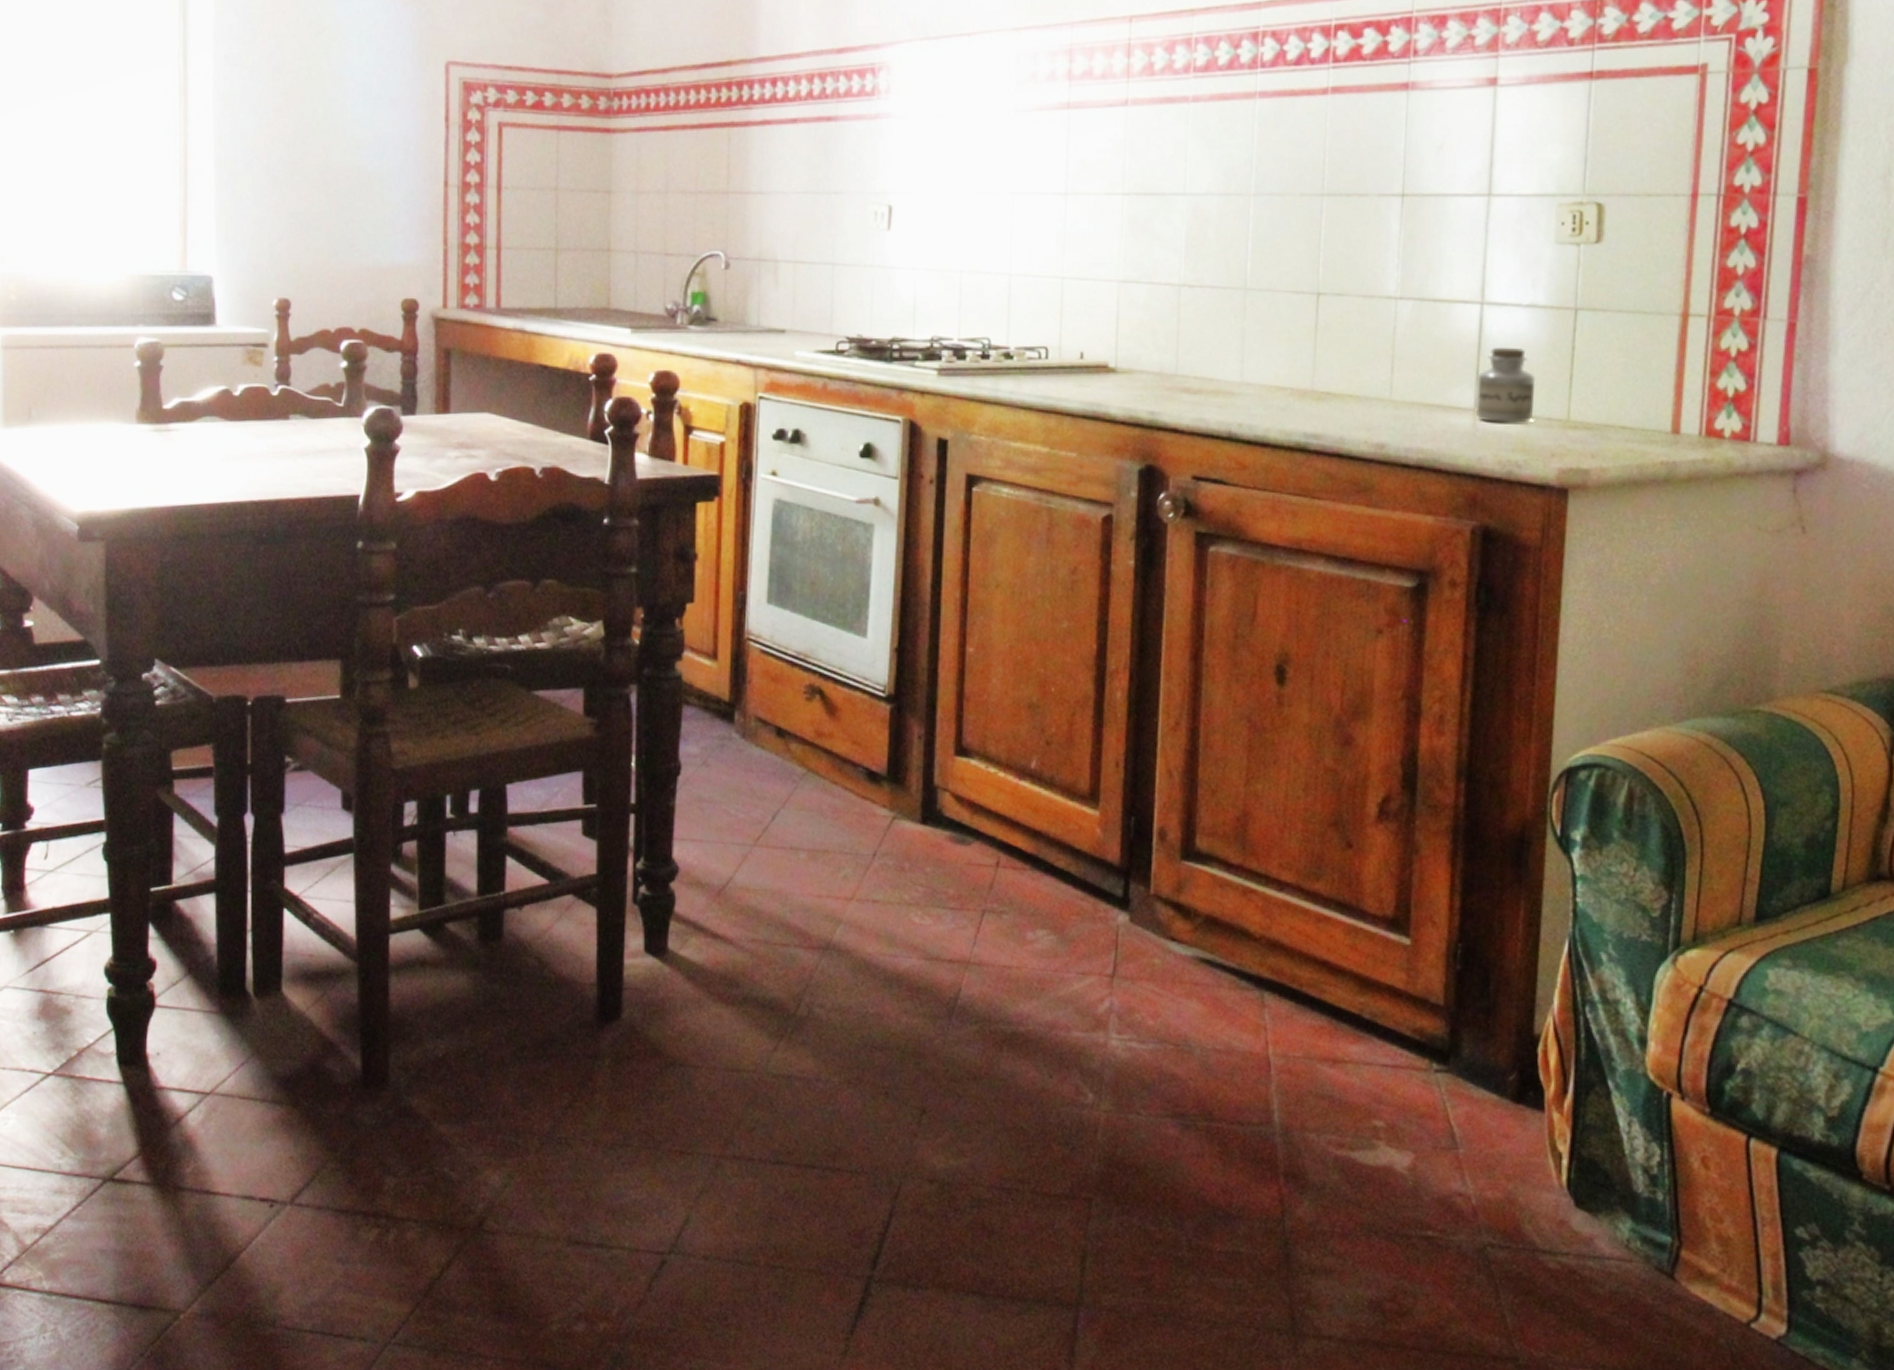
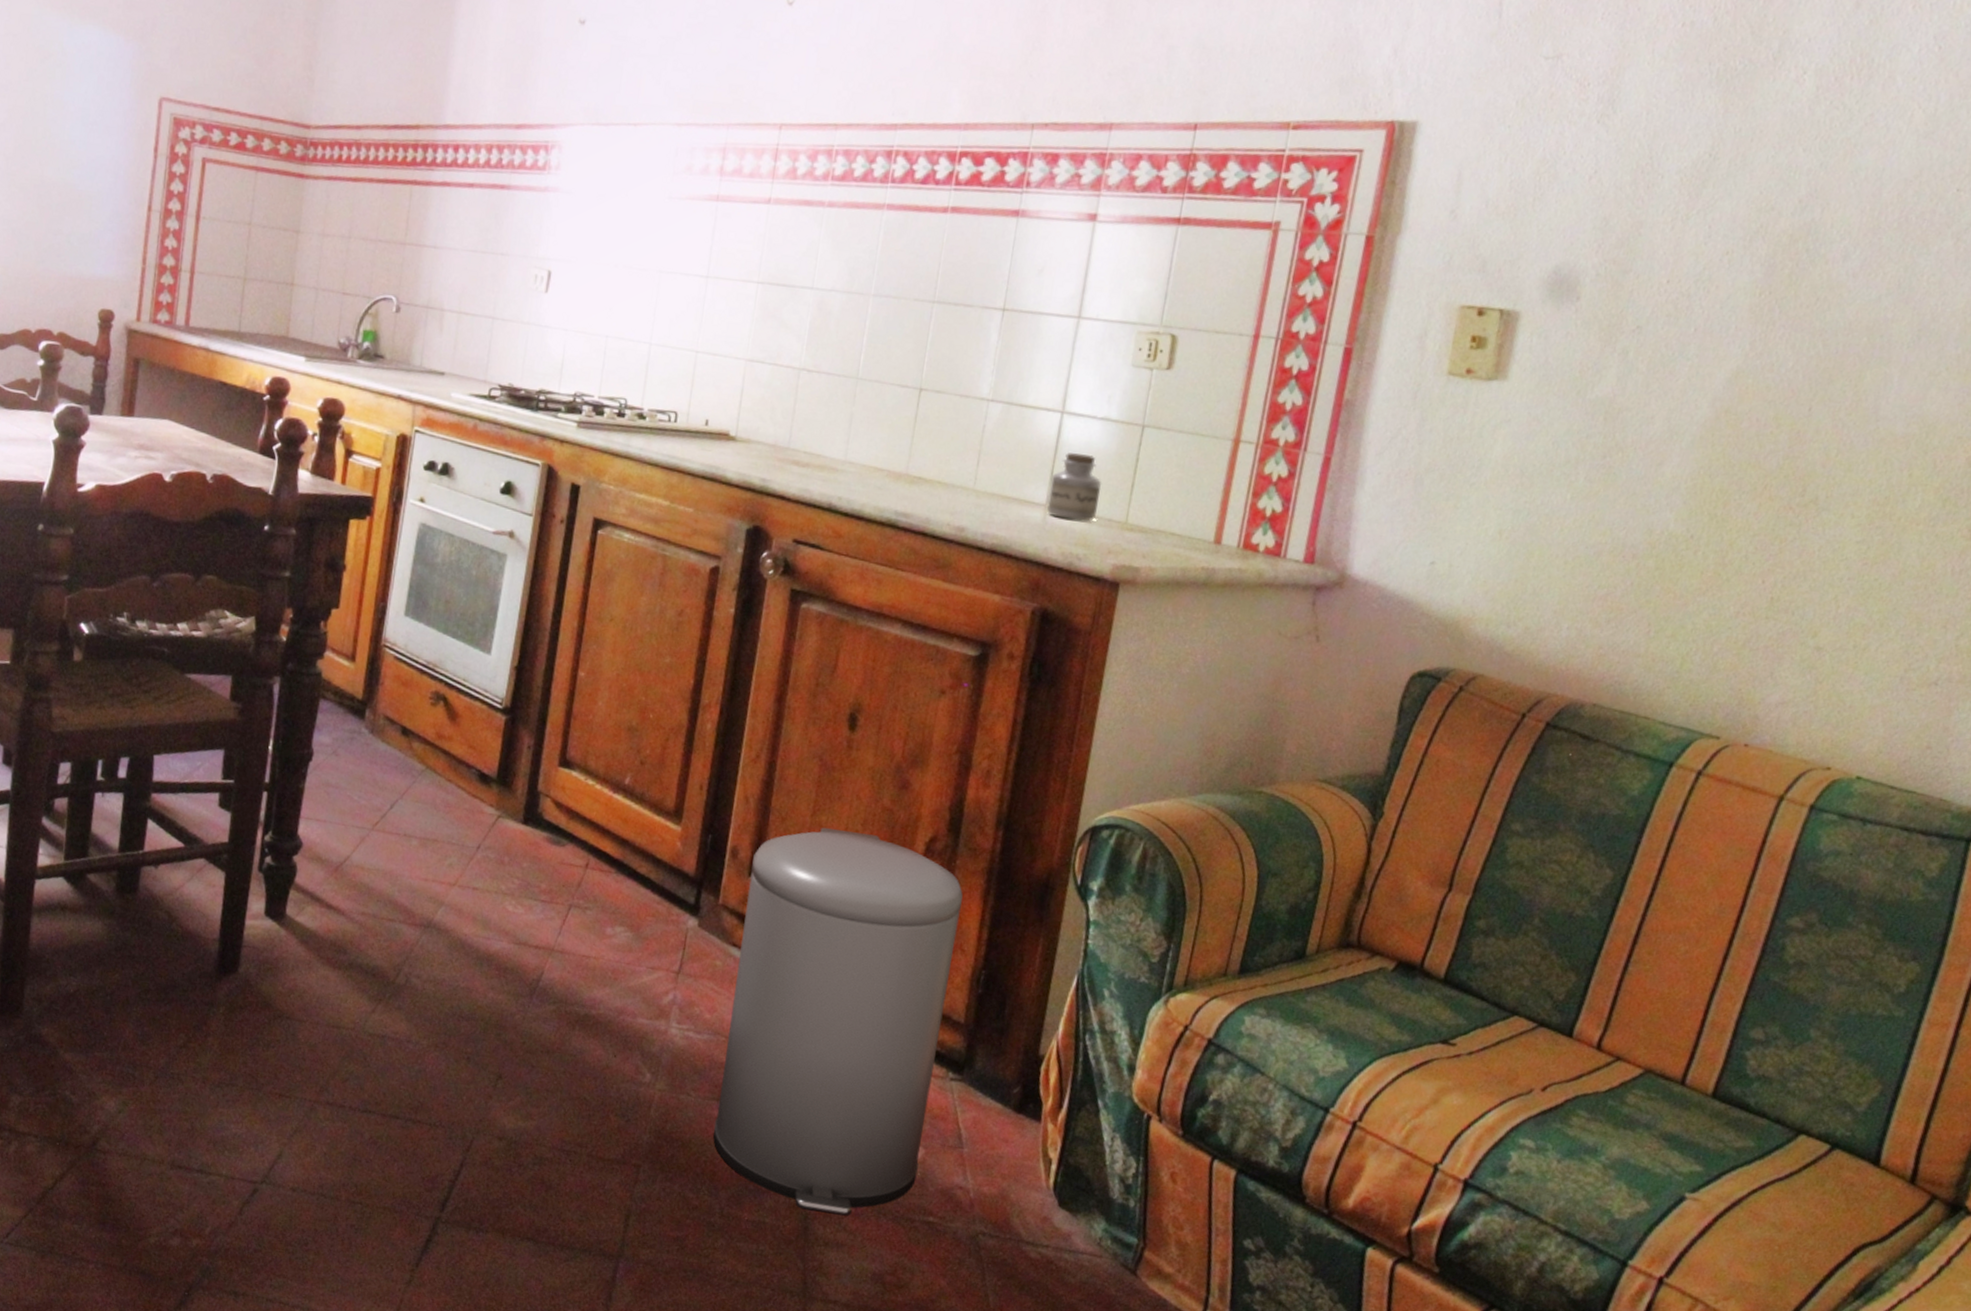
pedal bin: none [1170,796,1427,1238] -> present [713,827,963,1216]

